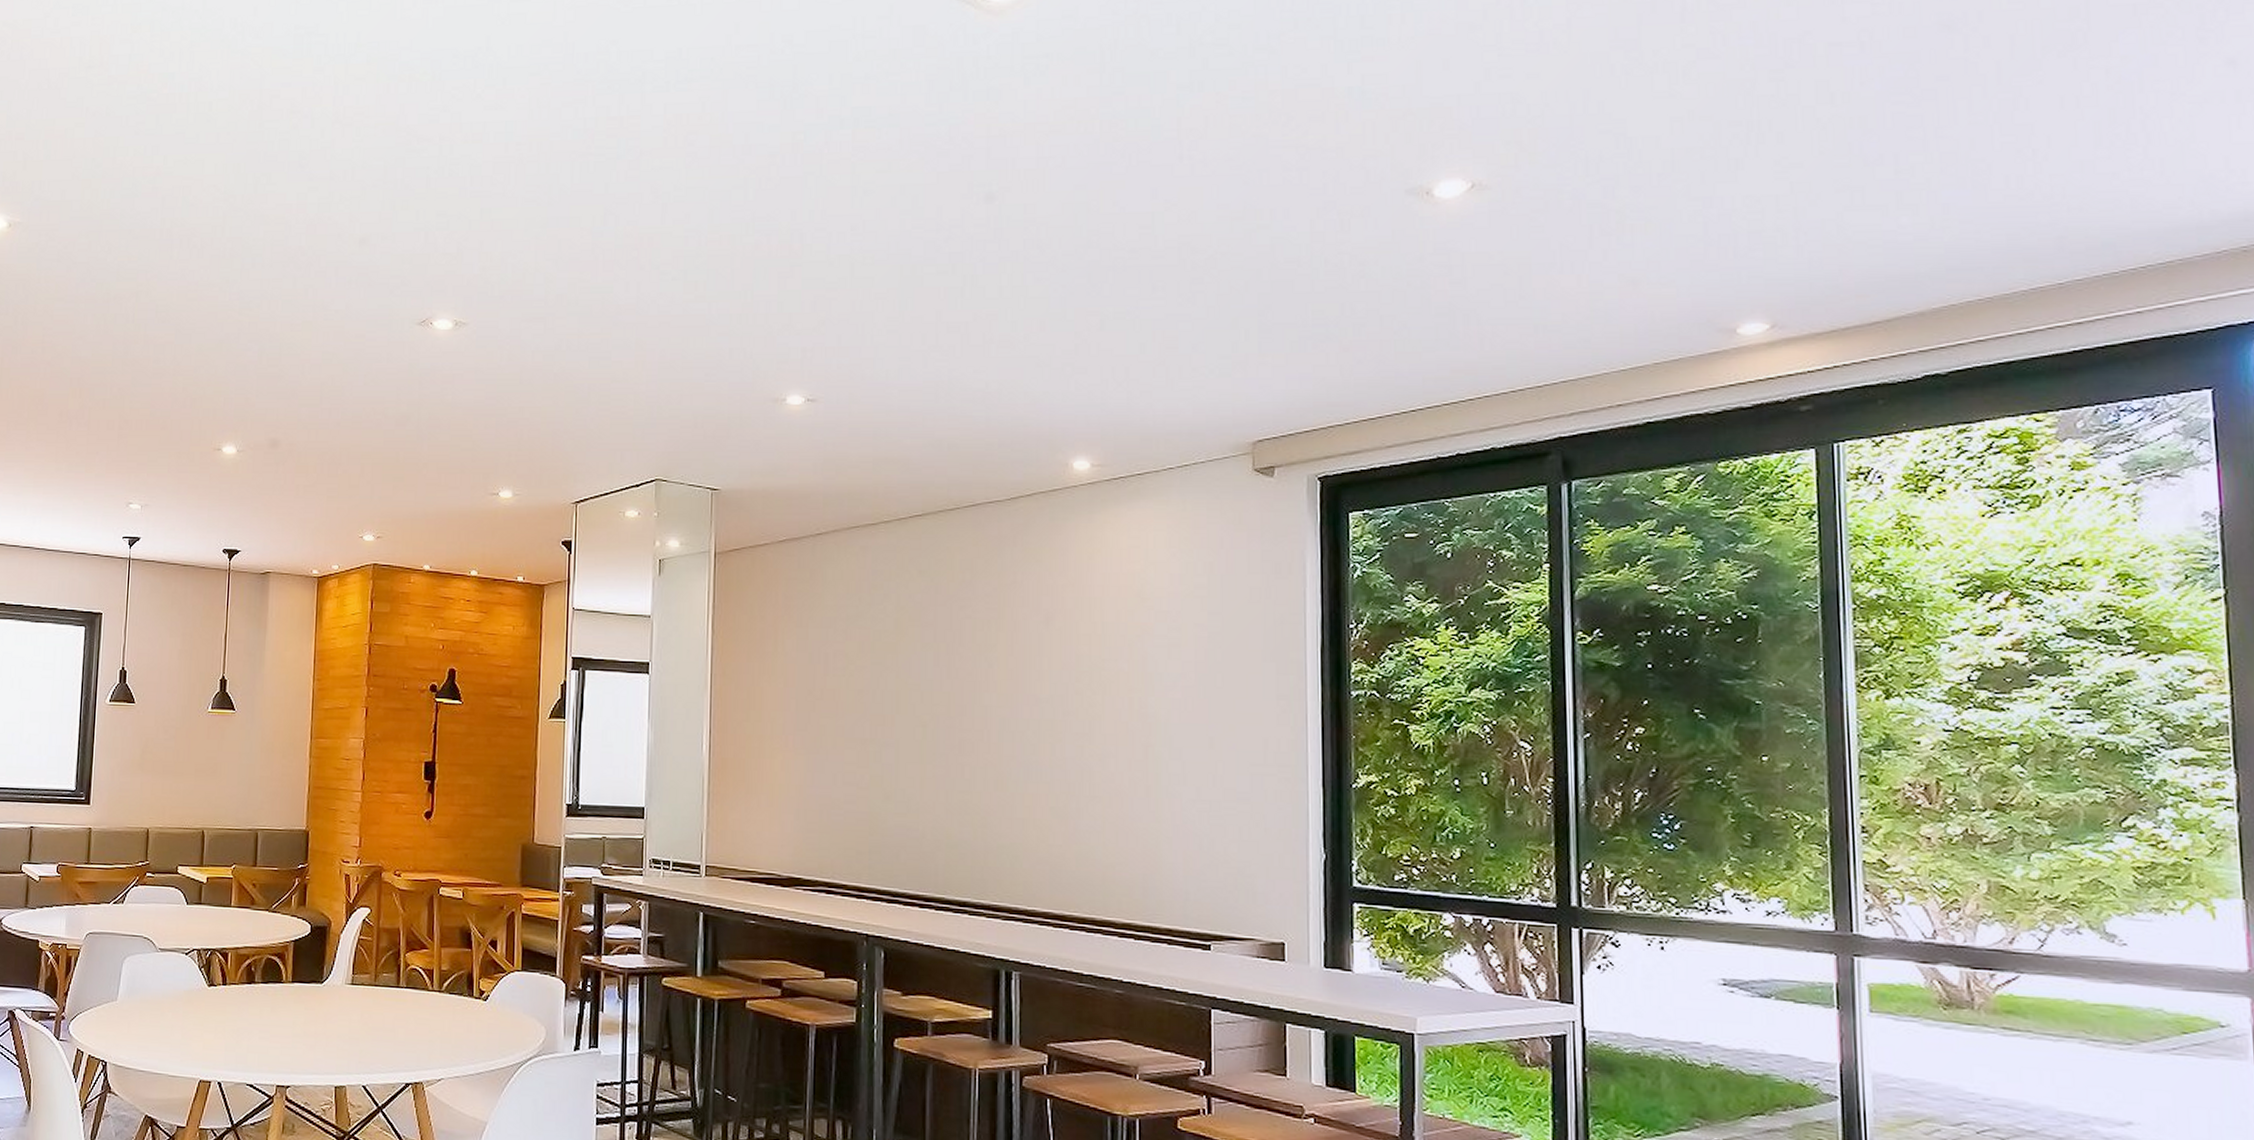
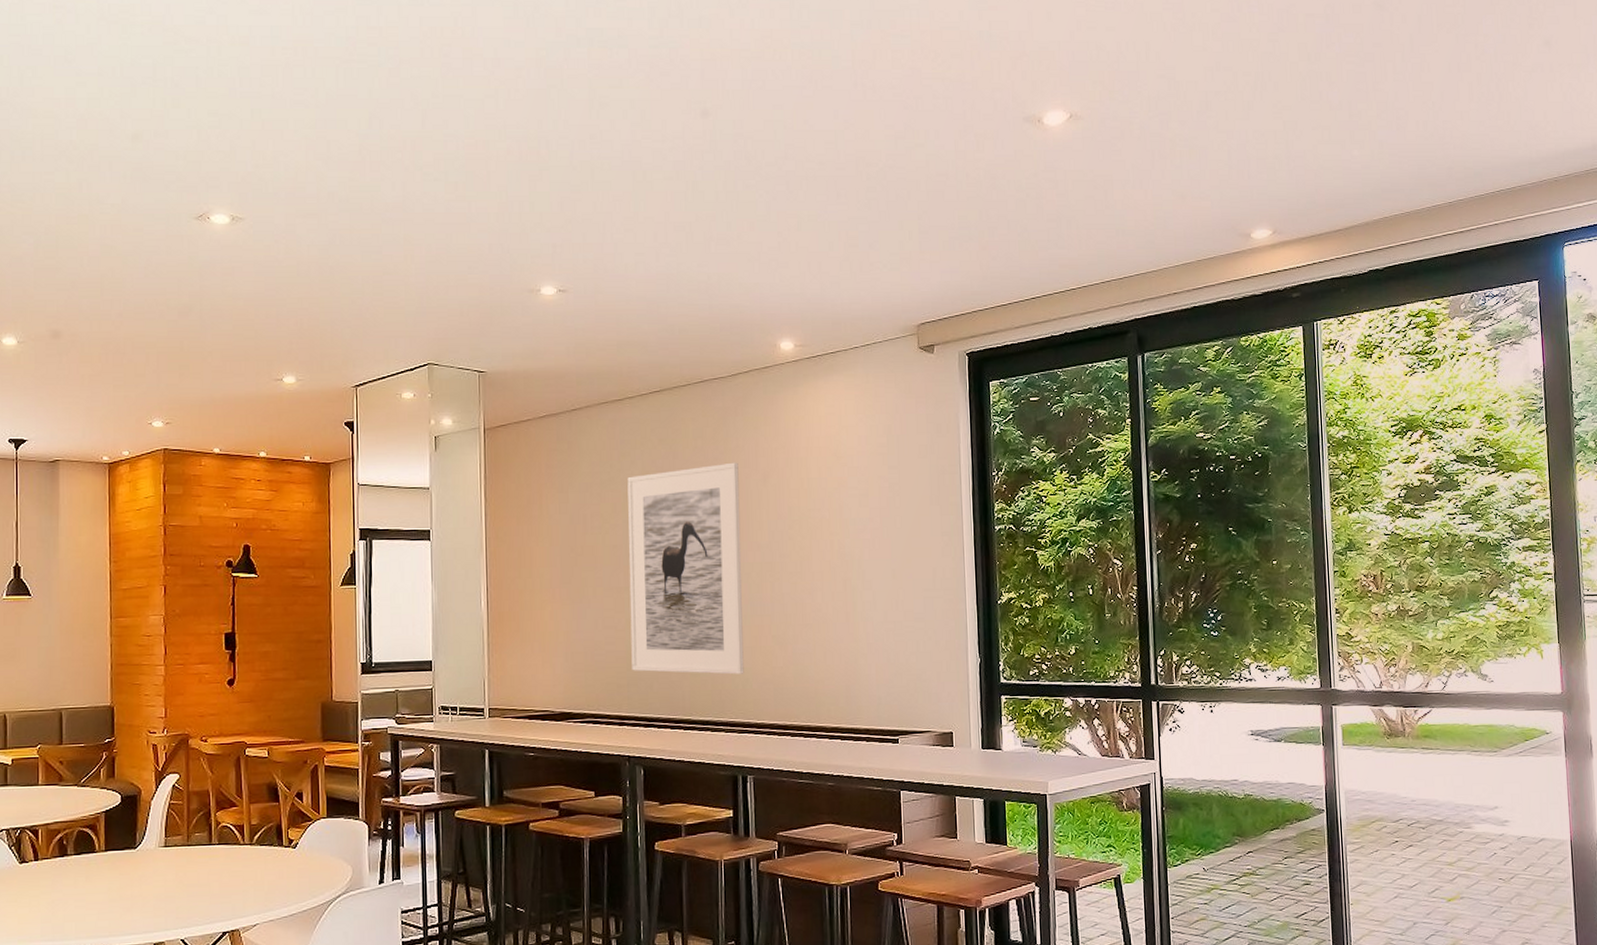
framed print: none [875,600,1015,850] -> present [627,462,744,675]

